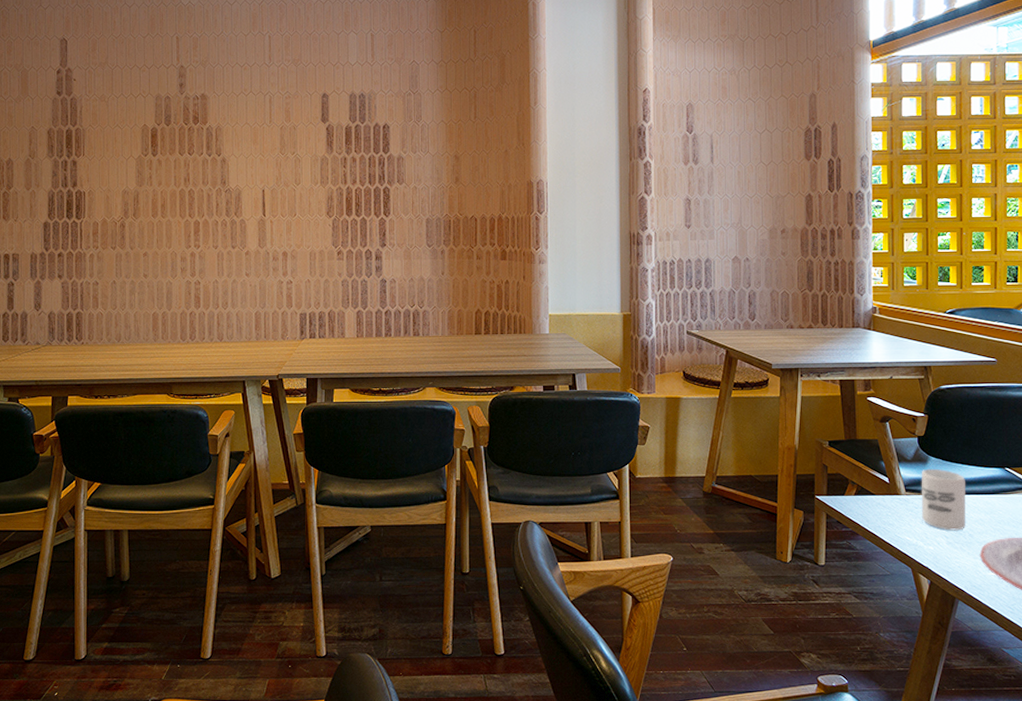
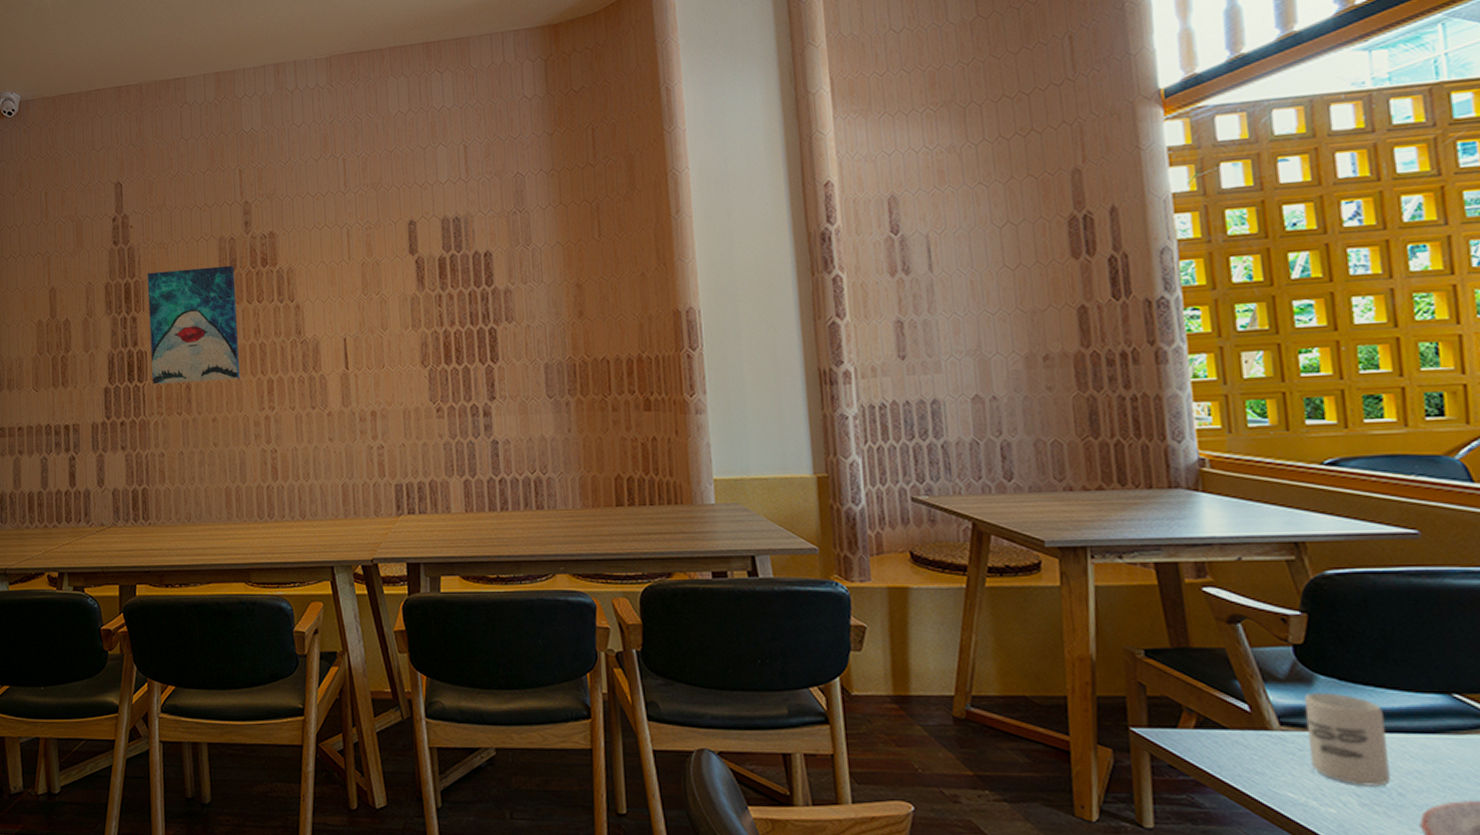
wall art: none [88,120,170,221] -> present [147,265,240,384]

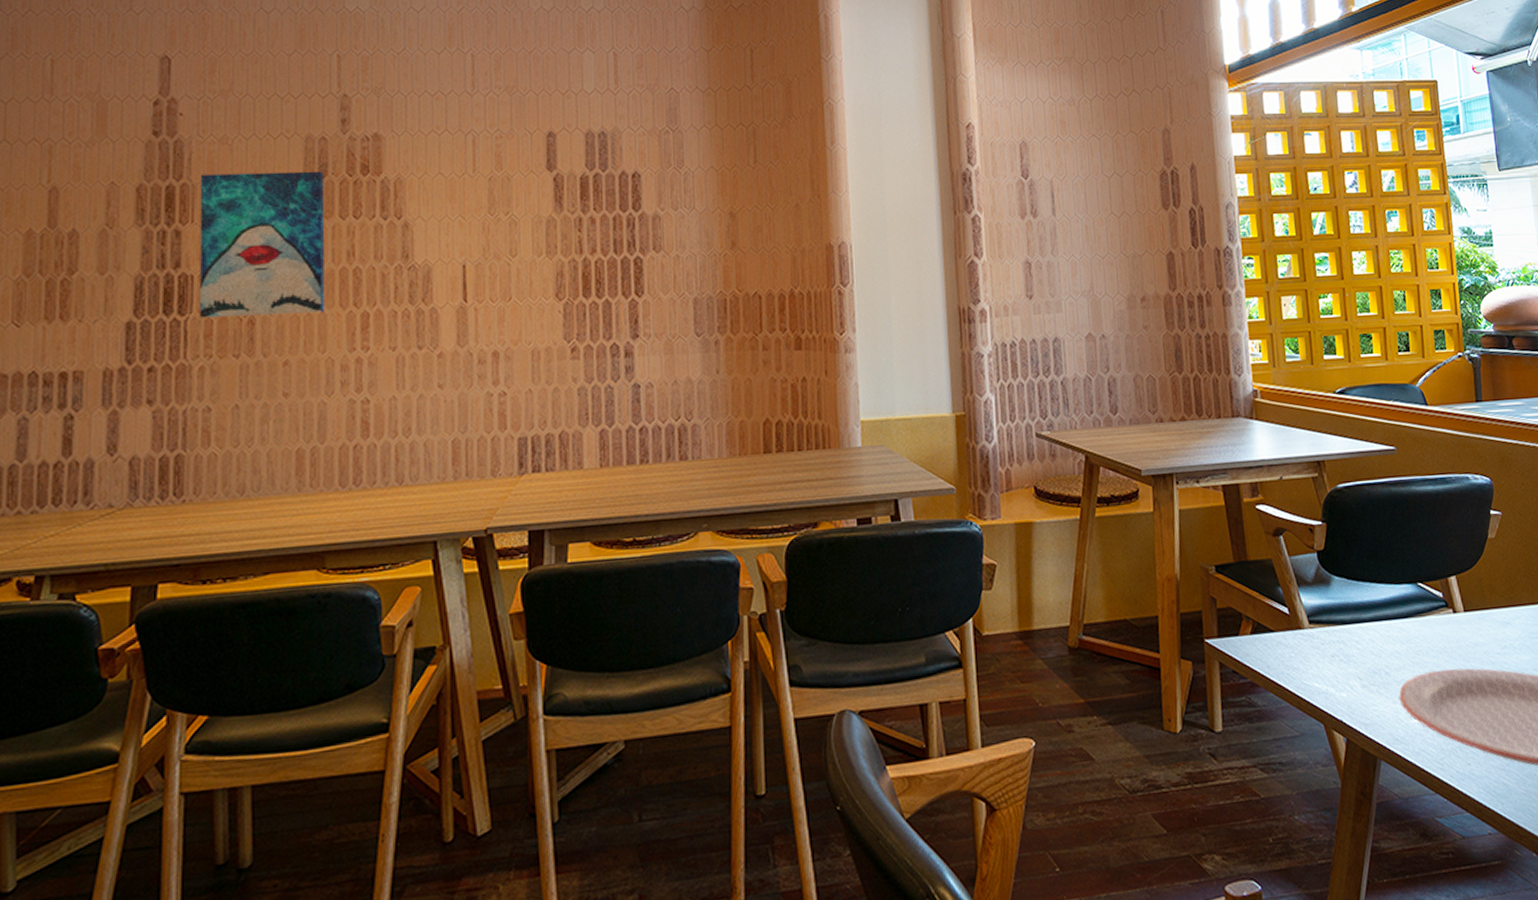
cup: present [1305,692,1390,787] -> none [1325,590,1380,670]

